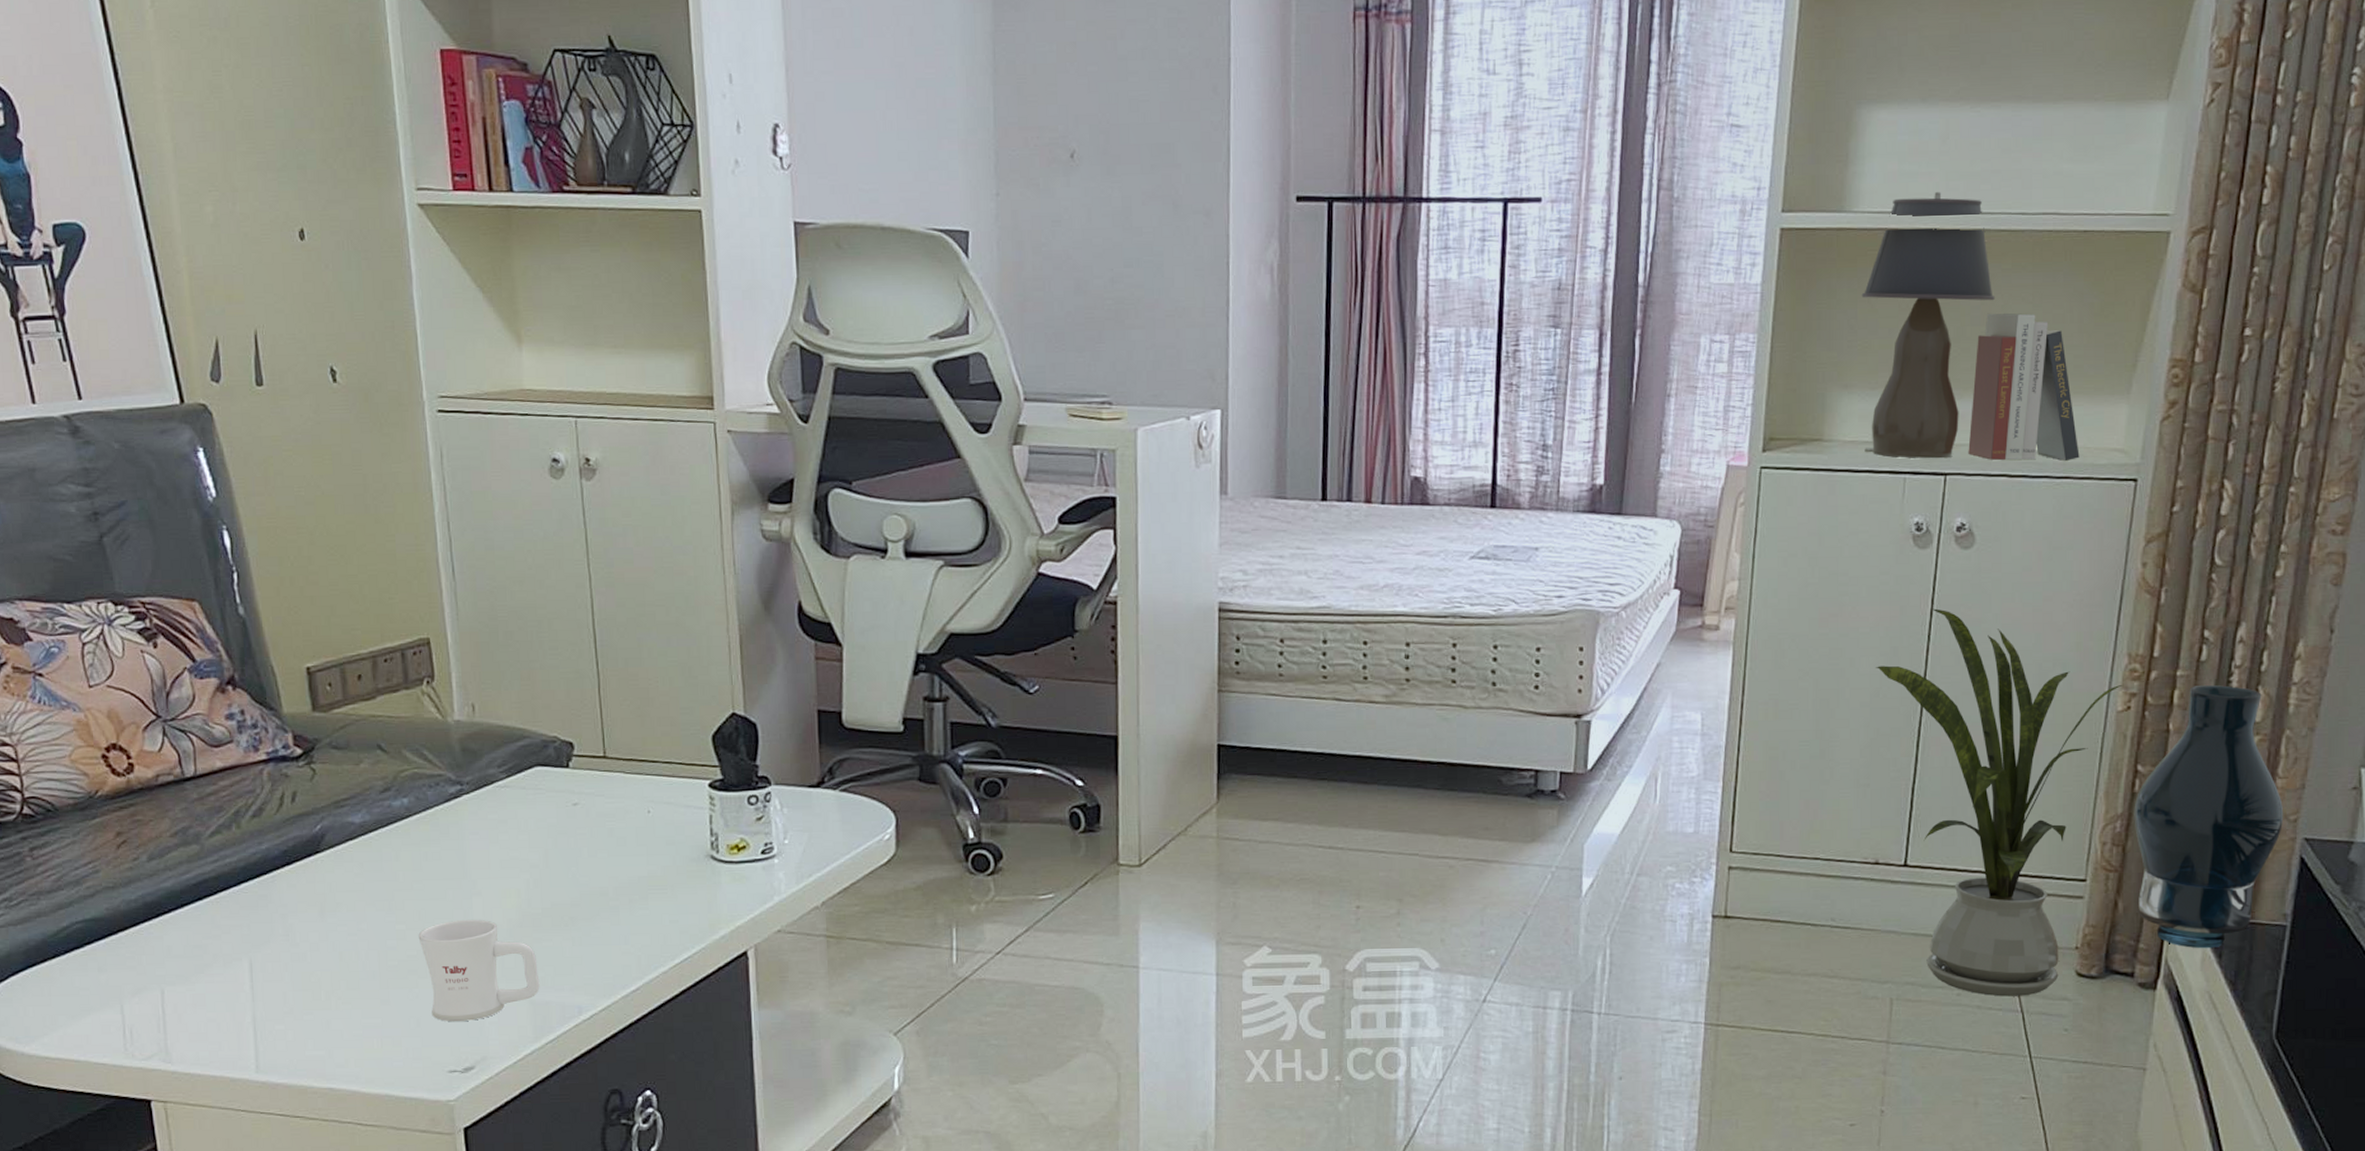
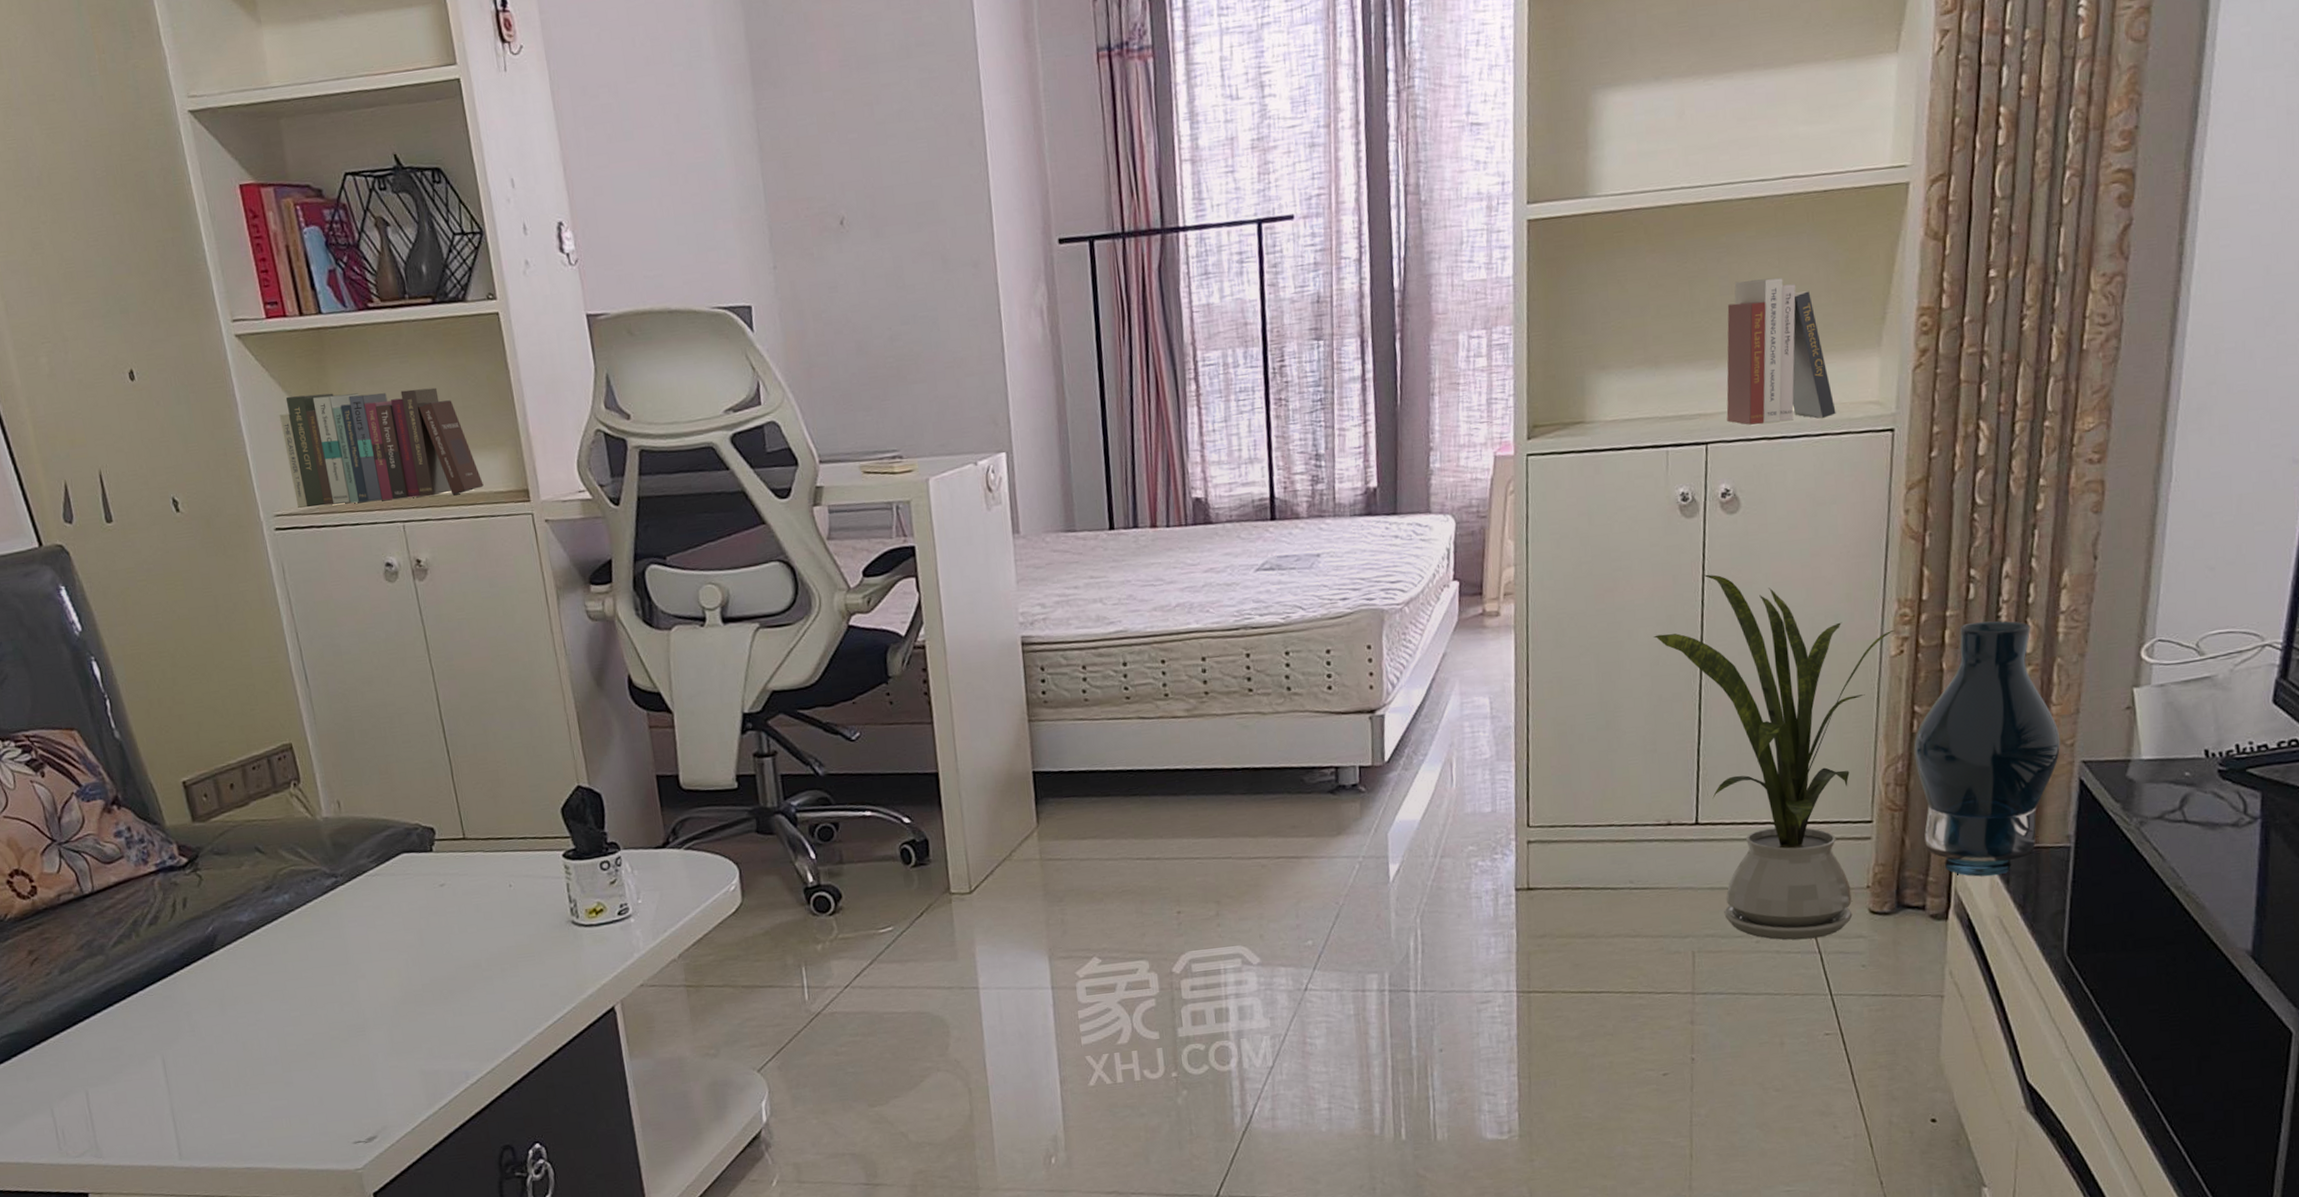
mug: present [418,919,540,1022] -> none [312,1000,428,1097]
books: none [456,274,666,395] -> present [280,387,484,508]
table lamp: present [1861,192,1995,459] -> none [1611,167,1742,433]

